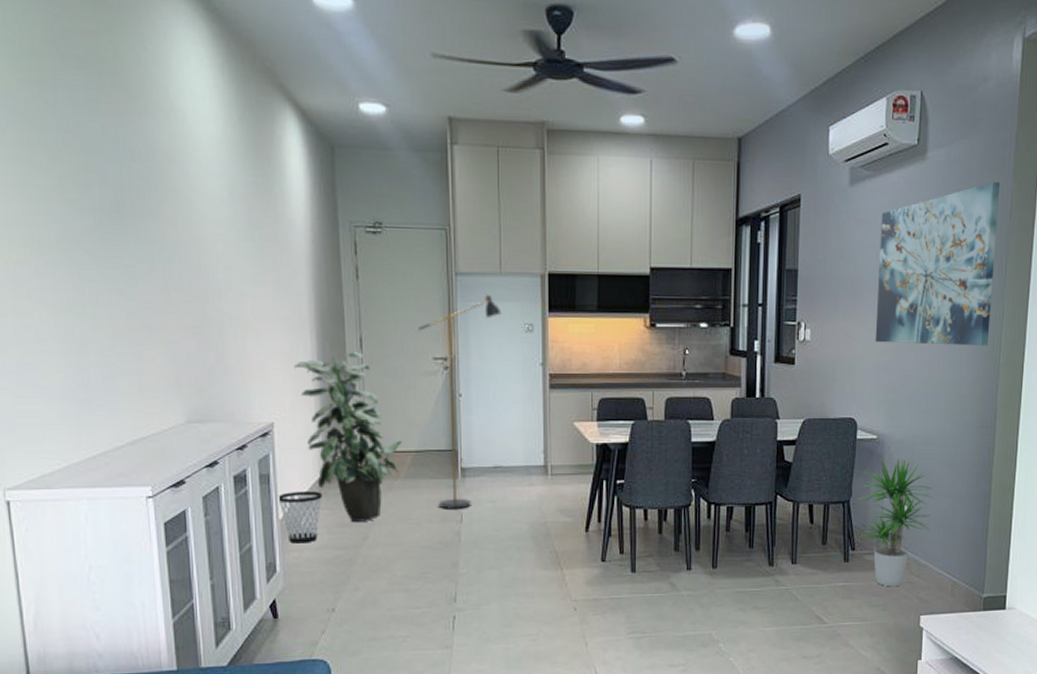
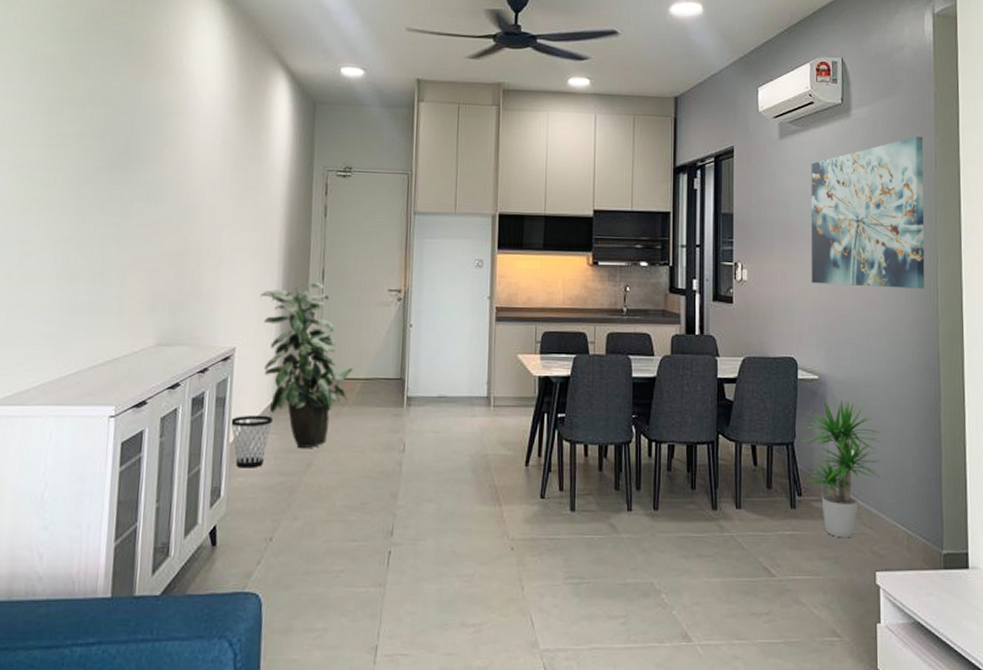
lamp: present [418,292,502,510] -> none [376,230,455,440]

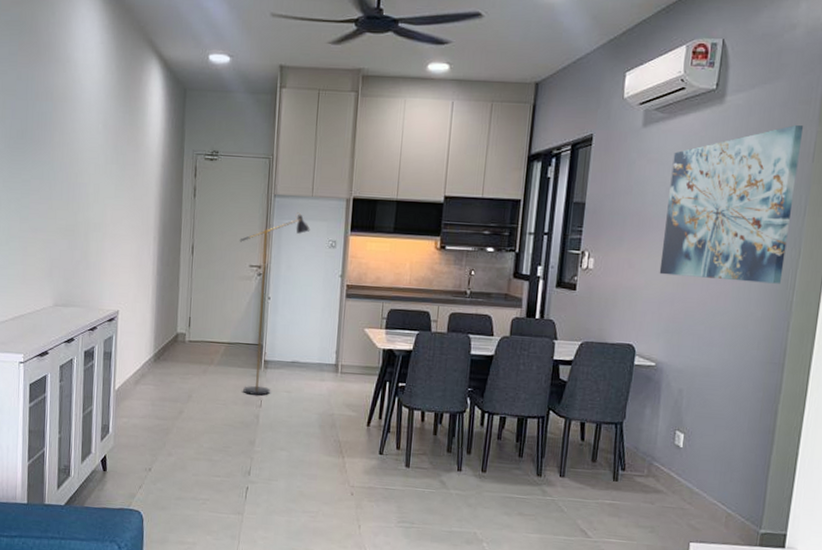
wastebasket: present [230,415,273,468] -> none [116,368,150,412]
indoor plant: present [260,283,353,449] -> none [139,257,218,399]
lamp: none [376,230,455,440] -> present [239,212,311,396]
potted plant: present [802,399,882,538] -> none [631,386,713,511]

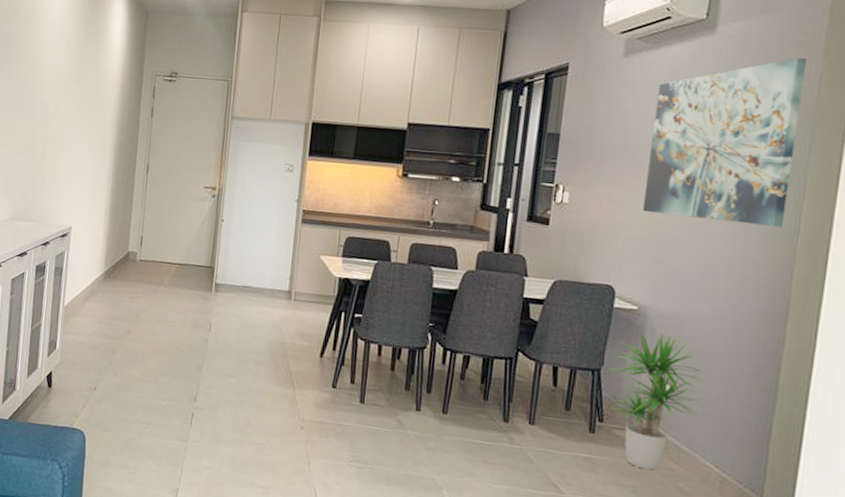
lamp: present [239,212,311,396] -> none [192,135,268,320]
potted plant: none [631,386,713,511] -> present [610,332,705,470]

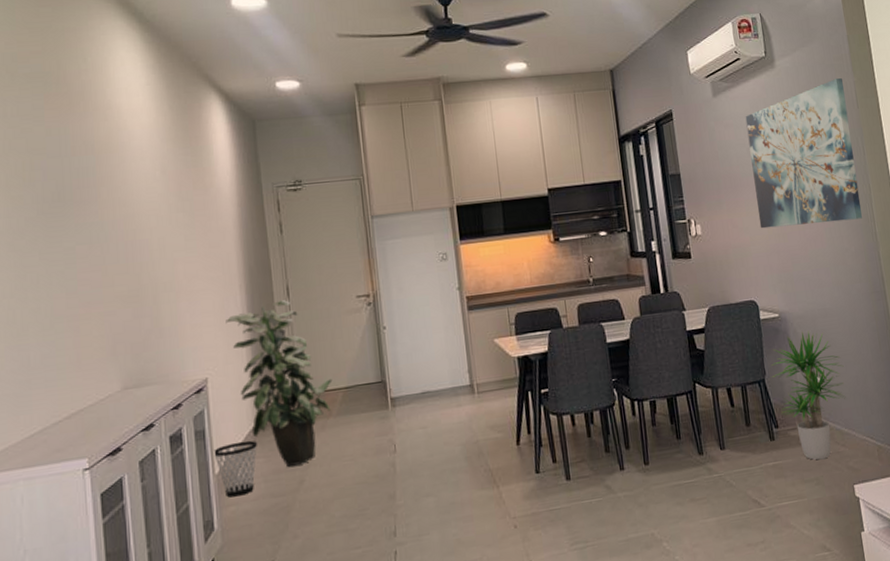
wastebasket: none [66,284,100,329] -> present [213,440,257,498]
indoor plant: none [93,175,170,318] -> present [225,300,333,468]

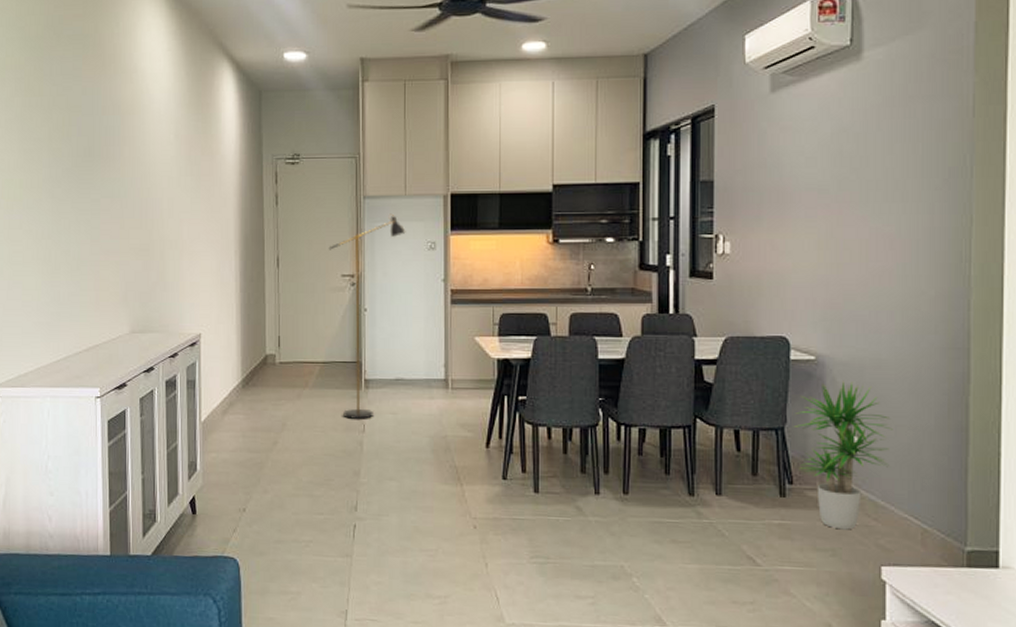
wastebasket: present [213,440,257,498] -> none [201,396,239,445]
indoor plant: present [225,300,333,468] -> none [220,270,312,428]
lamp: none [340,230,417,442] -> present [328,213,406,420]
wall art: present [745,78,863,229] -> none [808,77,958,257]

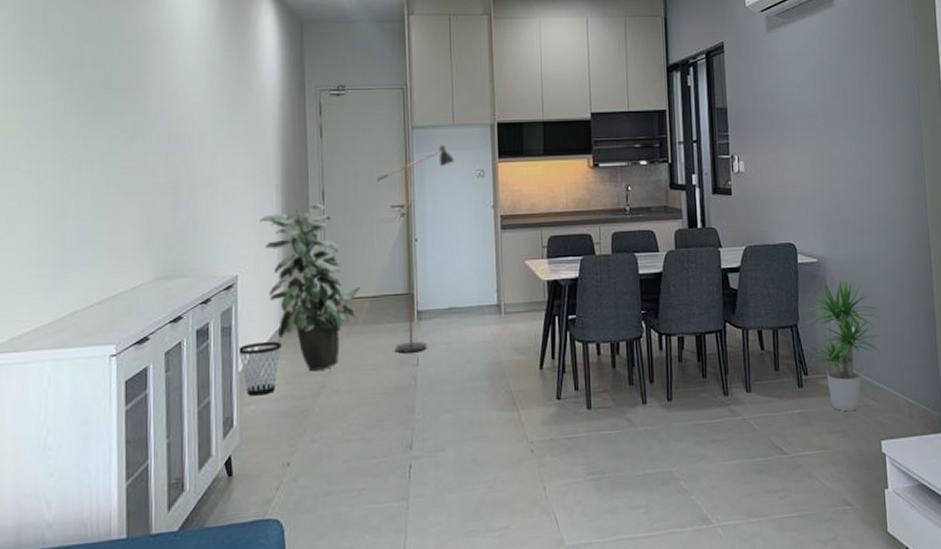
wastebasket: none [201,396,239,445] -> present [238,341,281,396]
indoor plant: none [220,270,312,428] -> present [260,204,361,372]

